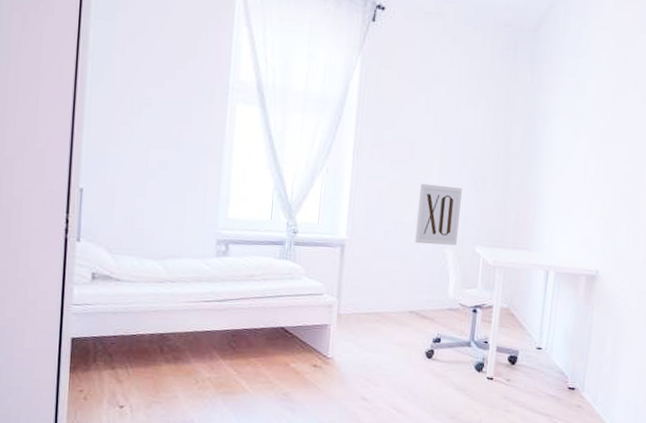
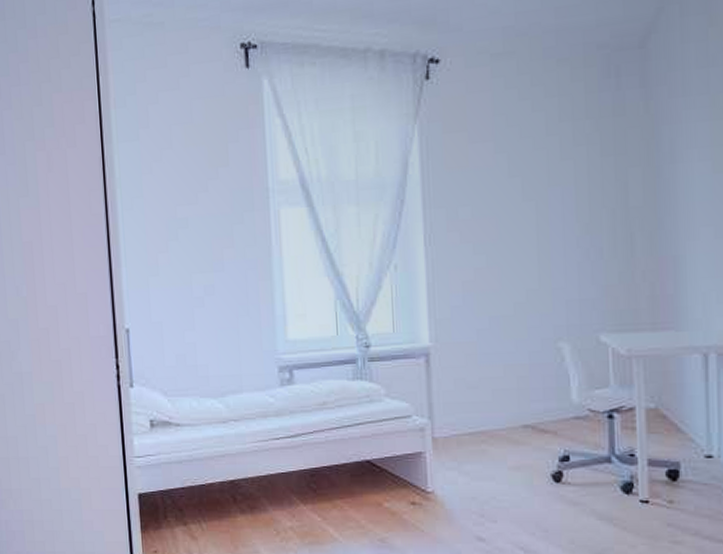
wall art: present [414,183,462,246] -> none [514,263,573,341]

